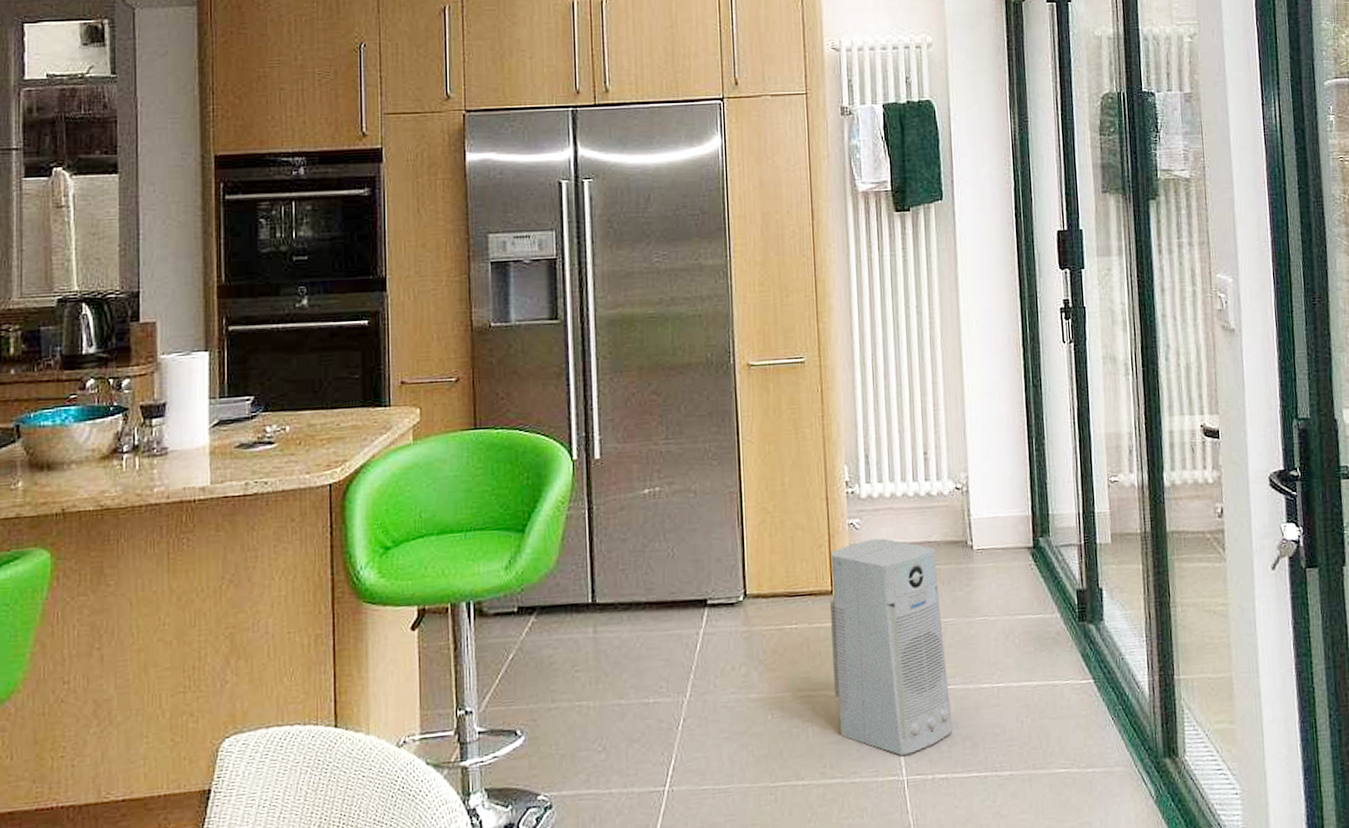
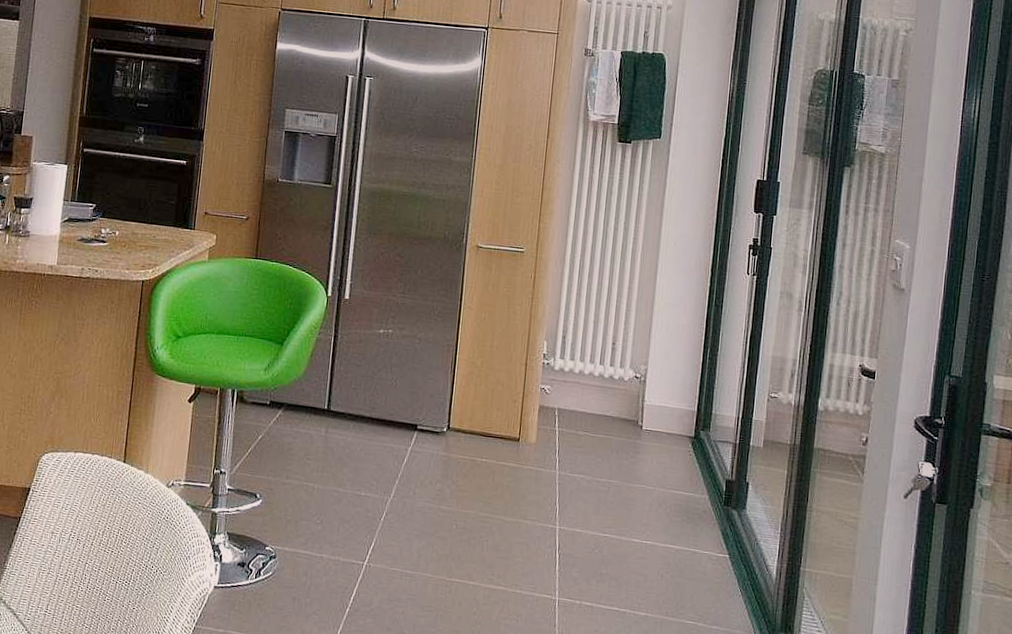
air purifier: present [830,538,953,755] -> none [509,404,610,581]

